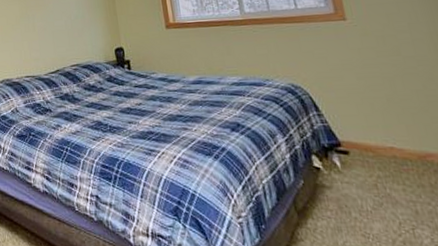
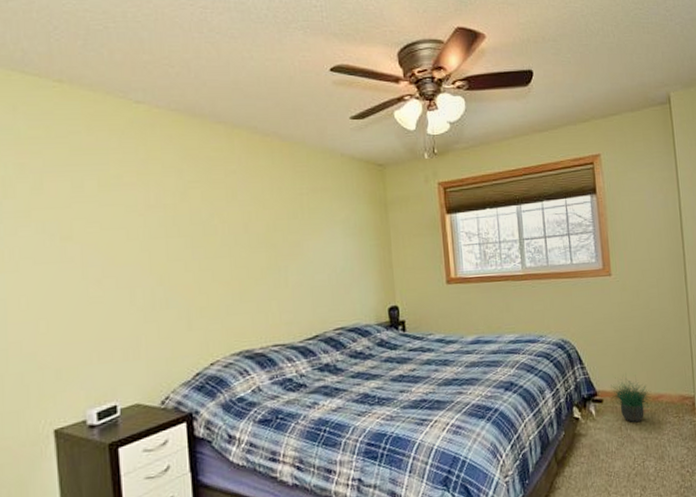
potted plant: none [357,128,419,182] -> present [611,377,654,423]

